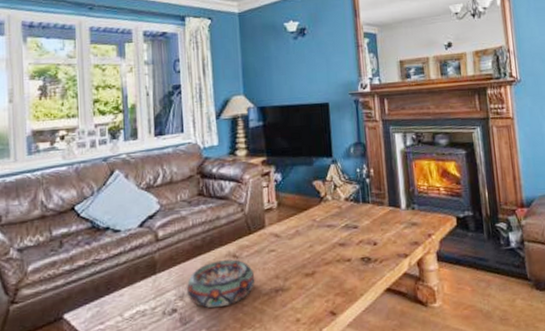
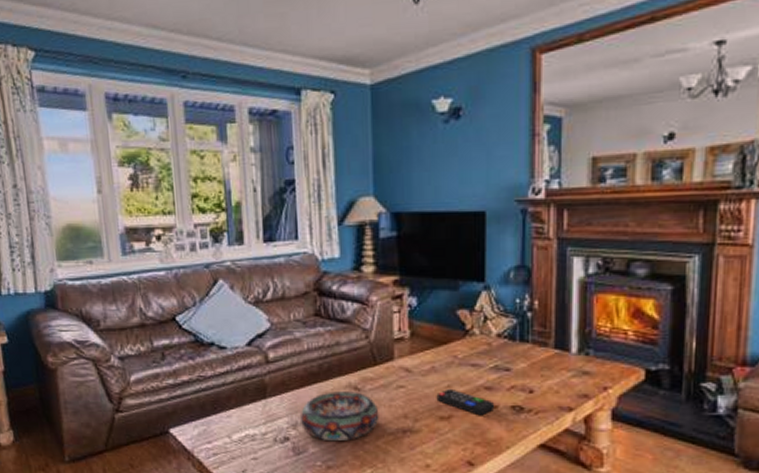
remote control: none [301,247,349,270] -> present [436,388,495,416]

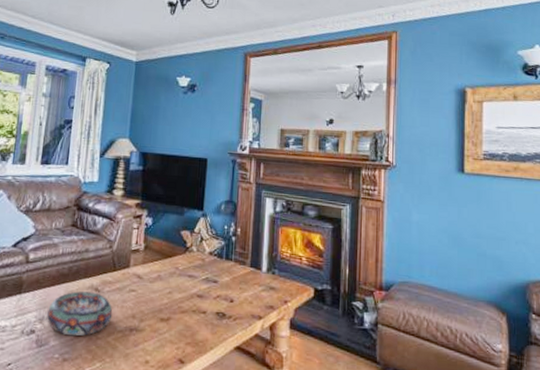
remote control: present [436,388,495,416] -> none [159,294,204,320]

